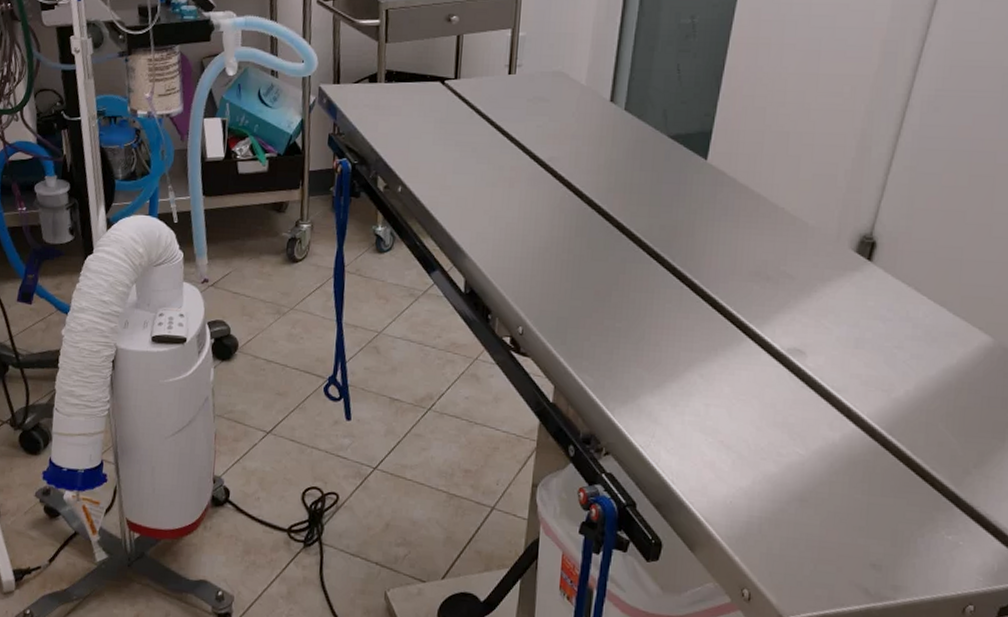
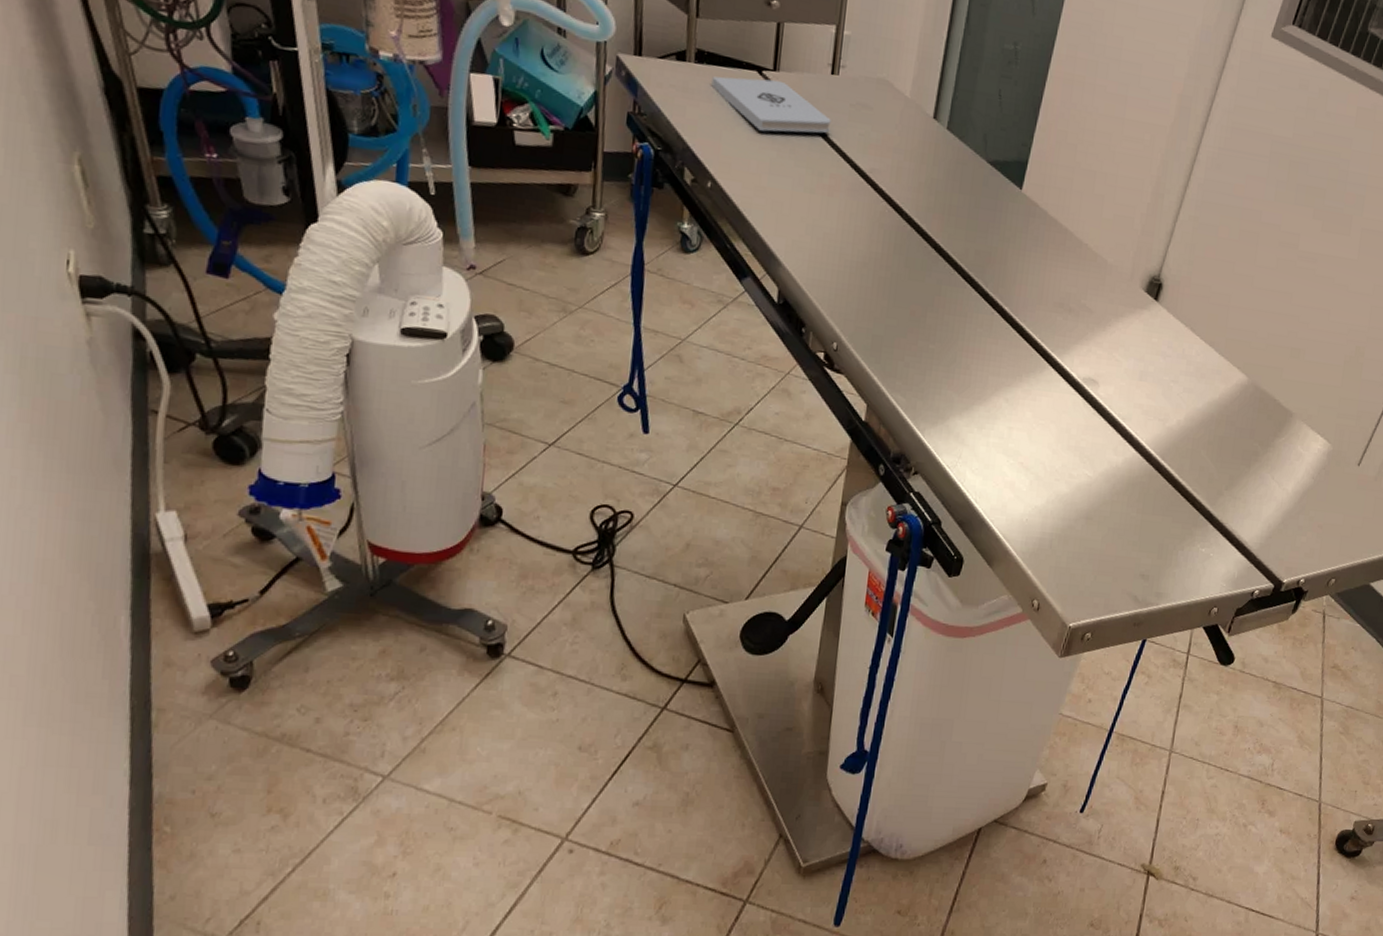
notepad: none [400,87,510,135] -> present [711,76,831,134]

